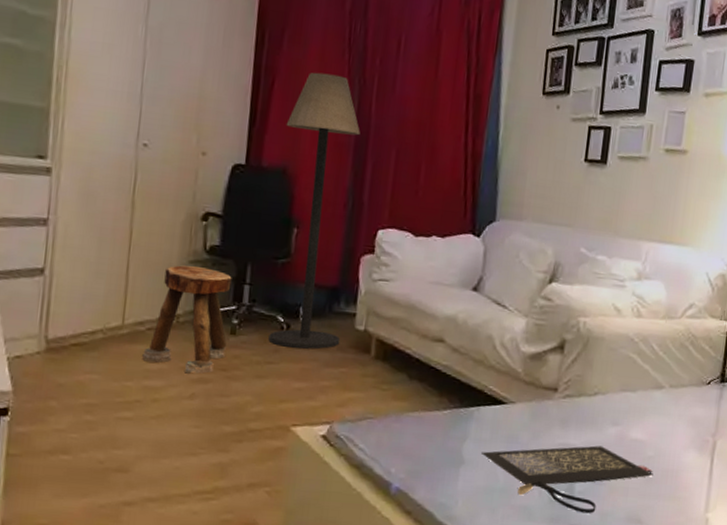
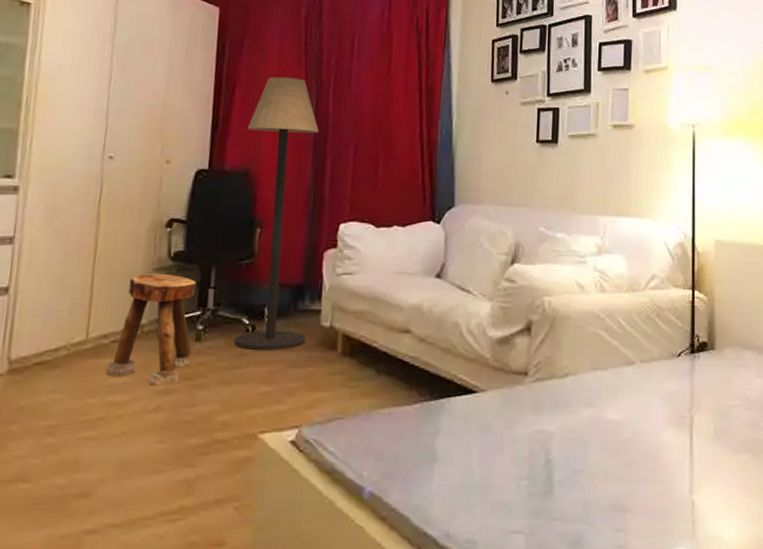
clutch bag: present [481,445,653,514] -> none [455,430,633,505]

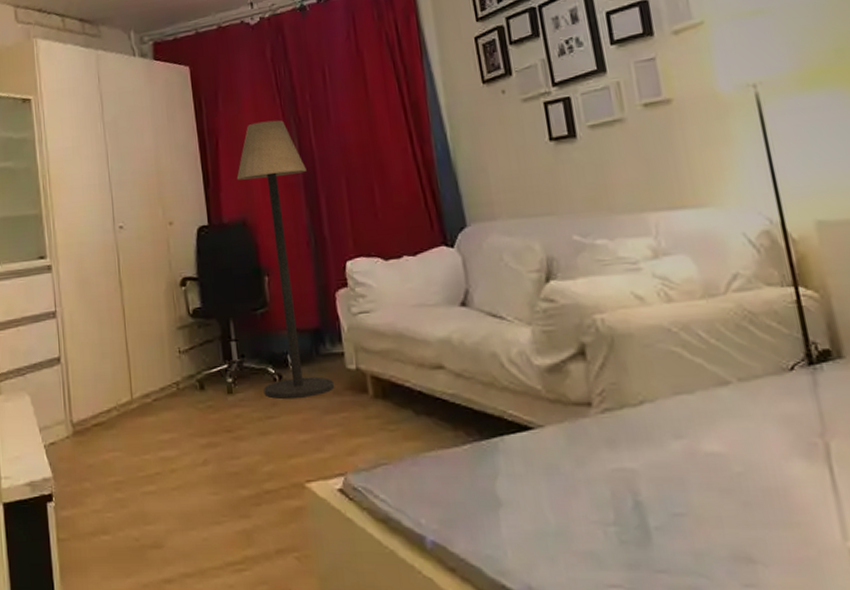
stool: present [106,274,197,387] -> none [154,331,227,441]

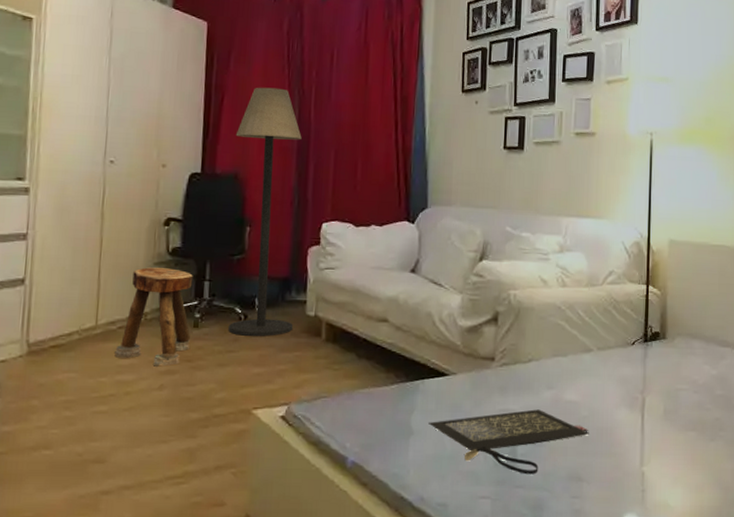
stool: none [154,331,227,441] -> present [114,267,193,368]
clutch bag: none [519,466,751,555] -> present [428,409,589,475]

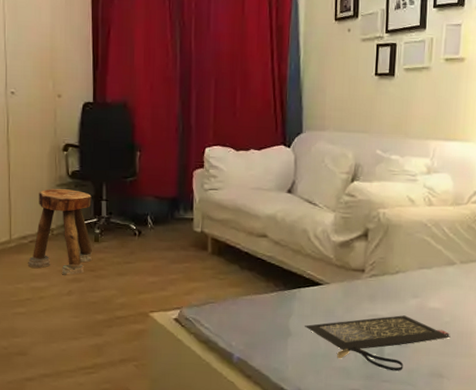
floor lamp: present [228,87,302,336] -> none [123,19,184,250]

